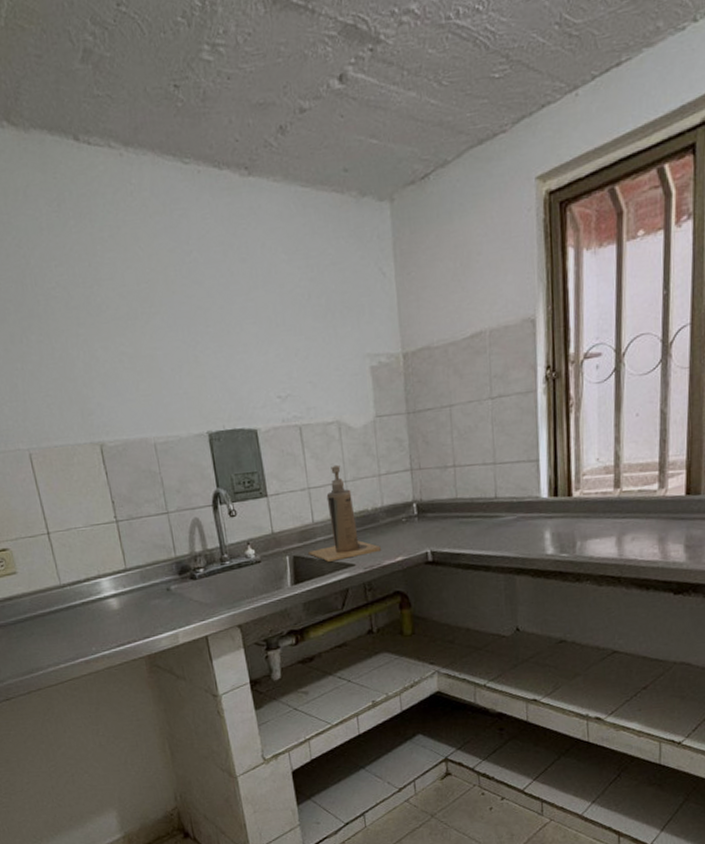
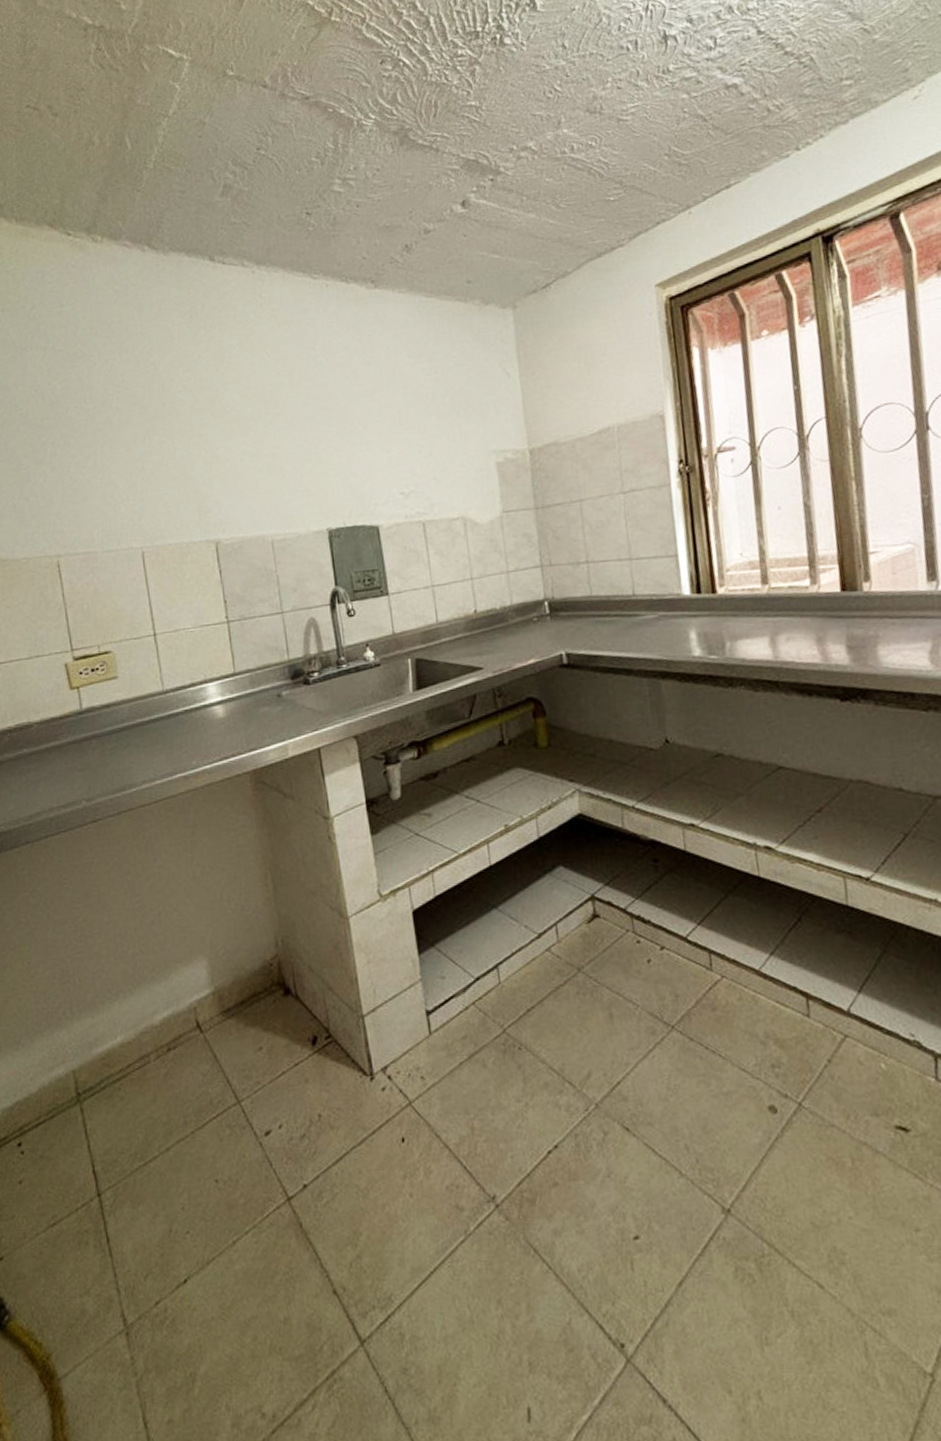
soap dispenser: present [308,464,381,562] -> none [432,561,511,665]

